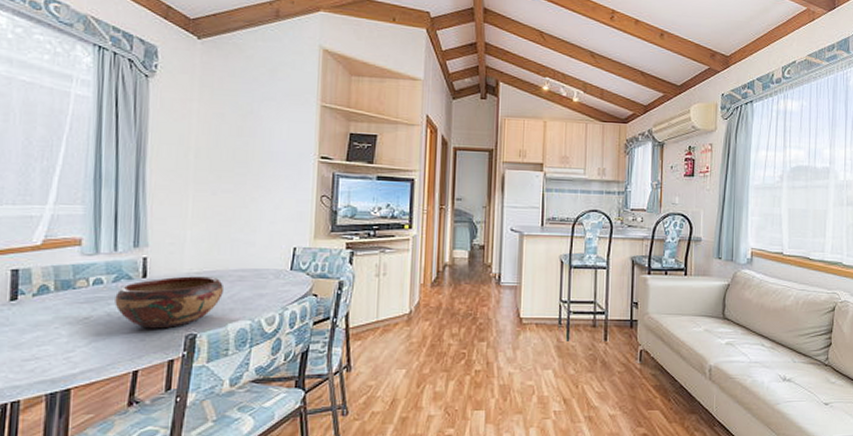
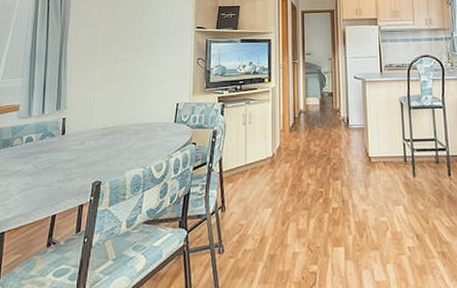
decorative bowl: present [115,276,225,329] -> none [40,131,123,178]

